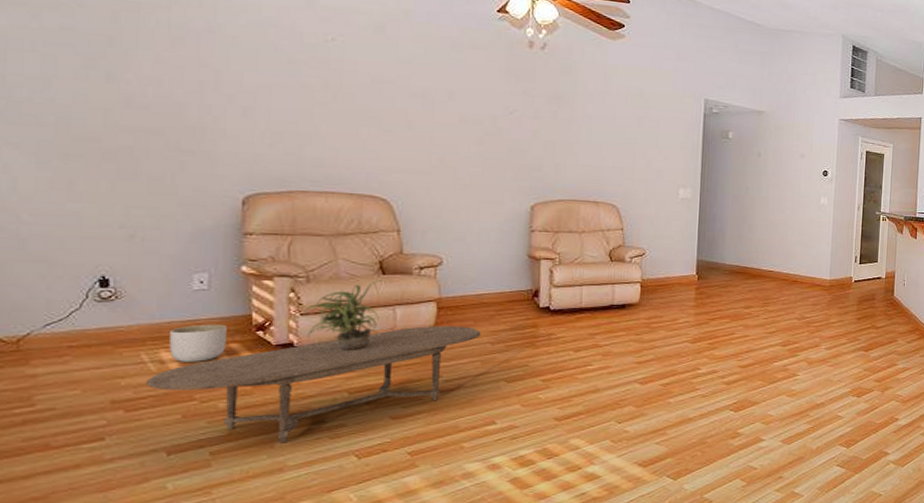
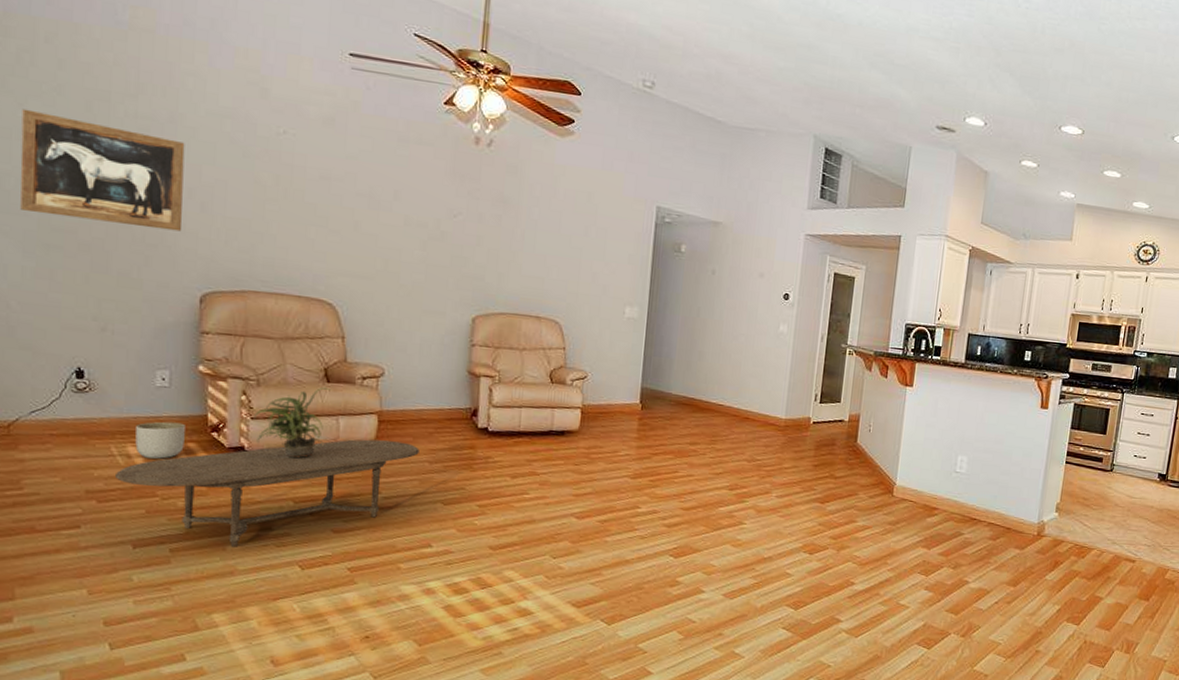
wall art: none [33,20,224,137] -> present [20,108,185,232]

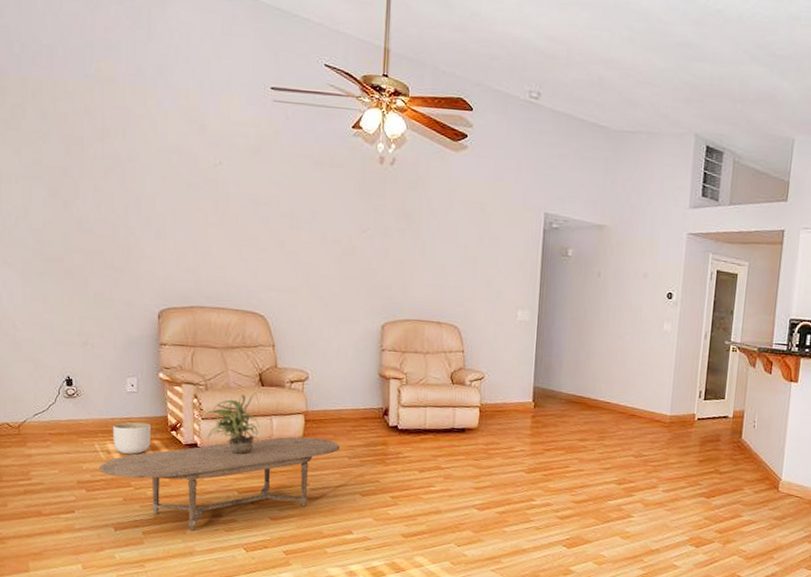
wall art: present [20,108,185,232] -> none [18,156,142,256]

